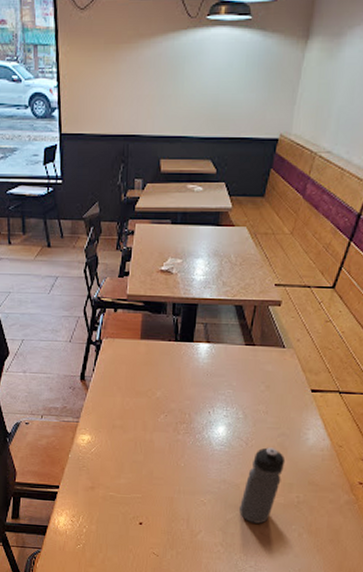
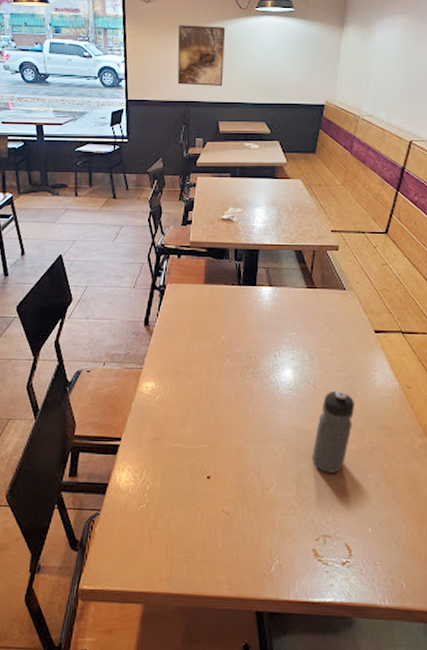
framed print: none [116,39,171,116] -> present [177,25,226,86]

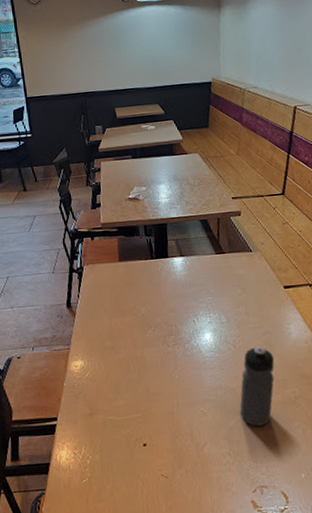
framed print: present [177,25,226,86] -> none [66,20,115,78]

